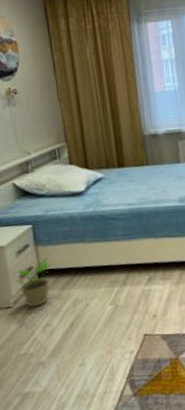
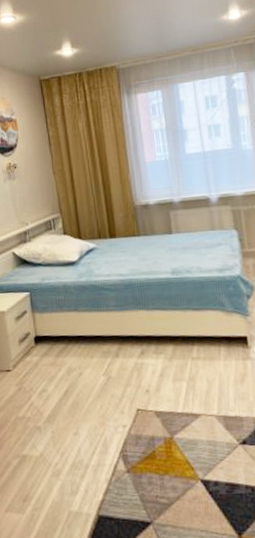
potted plant: present [14,258,53,308] -> none [14,325,49,372]

